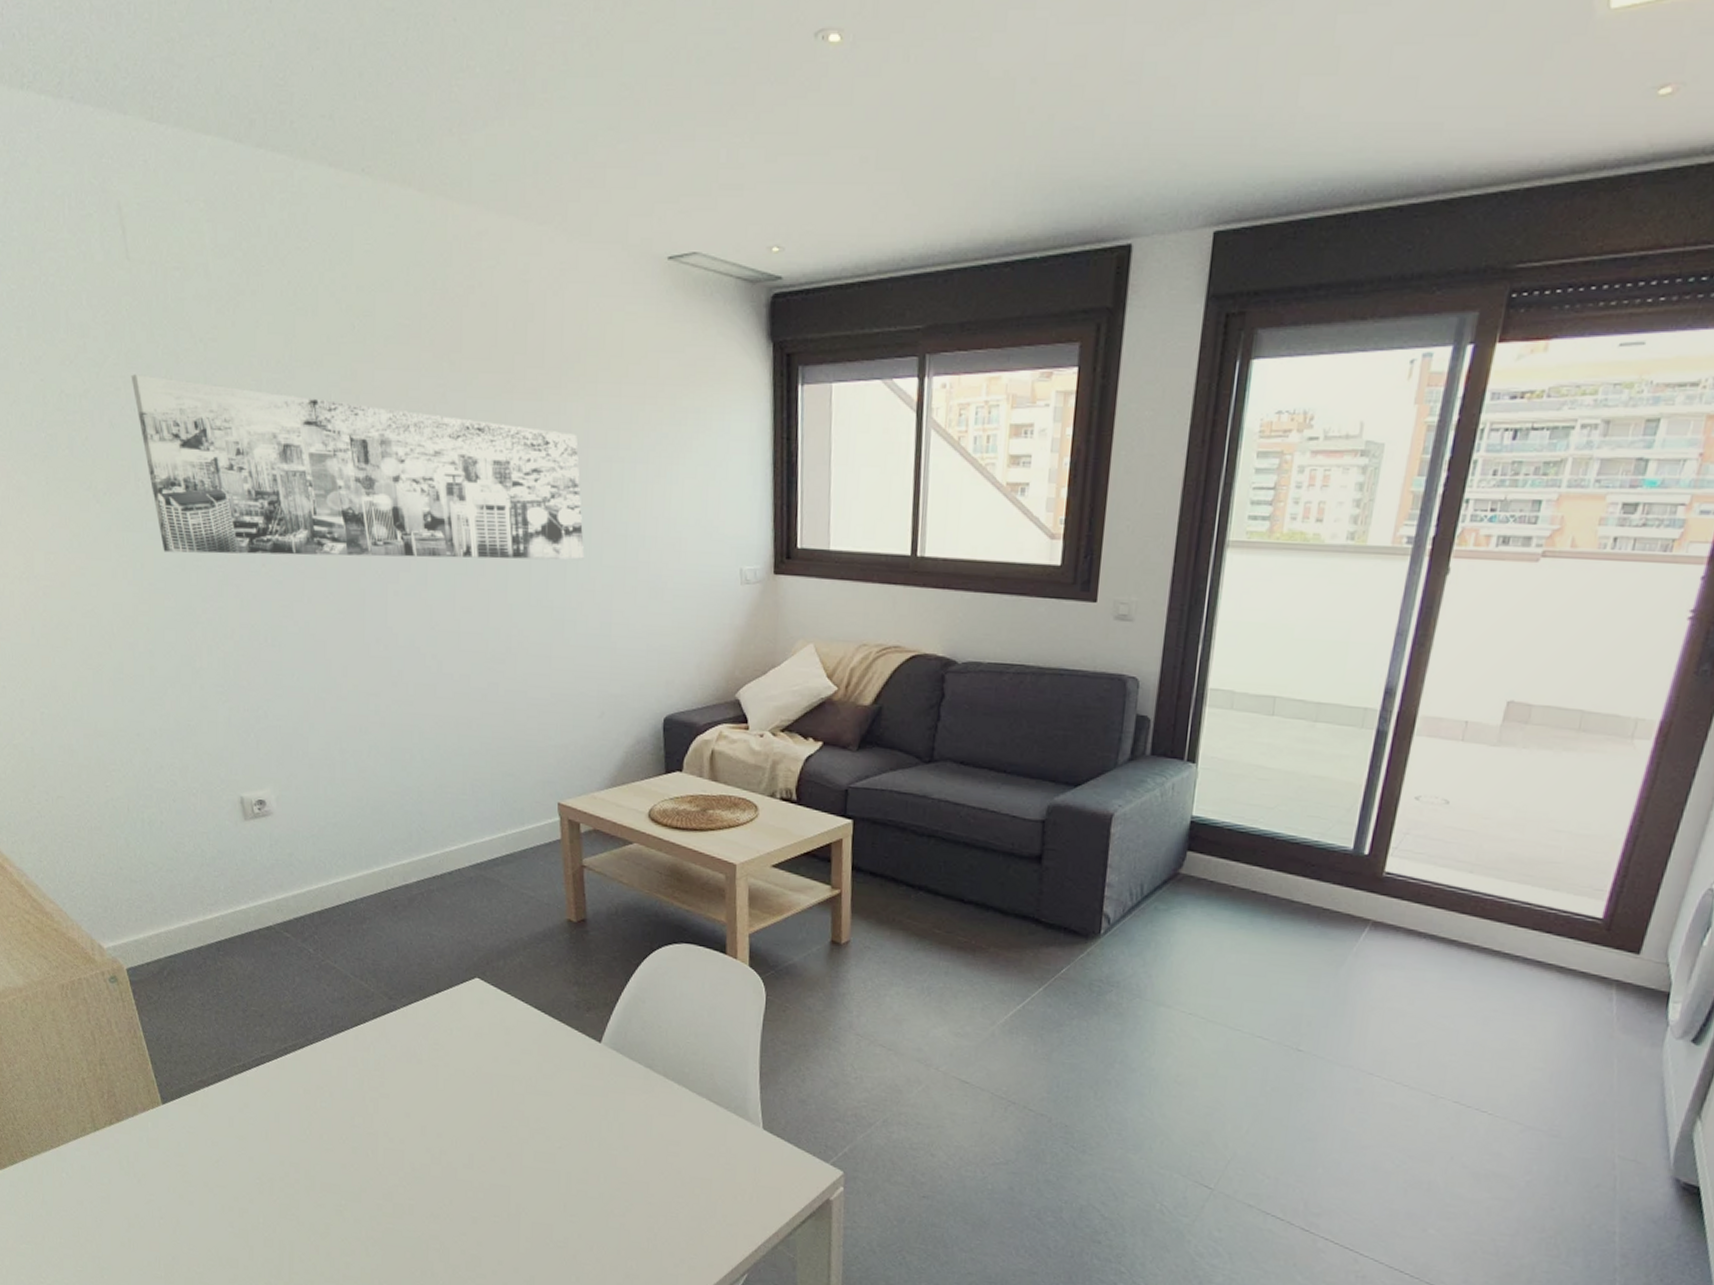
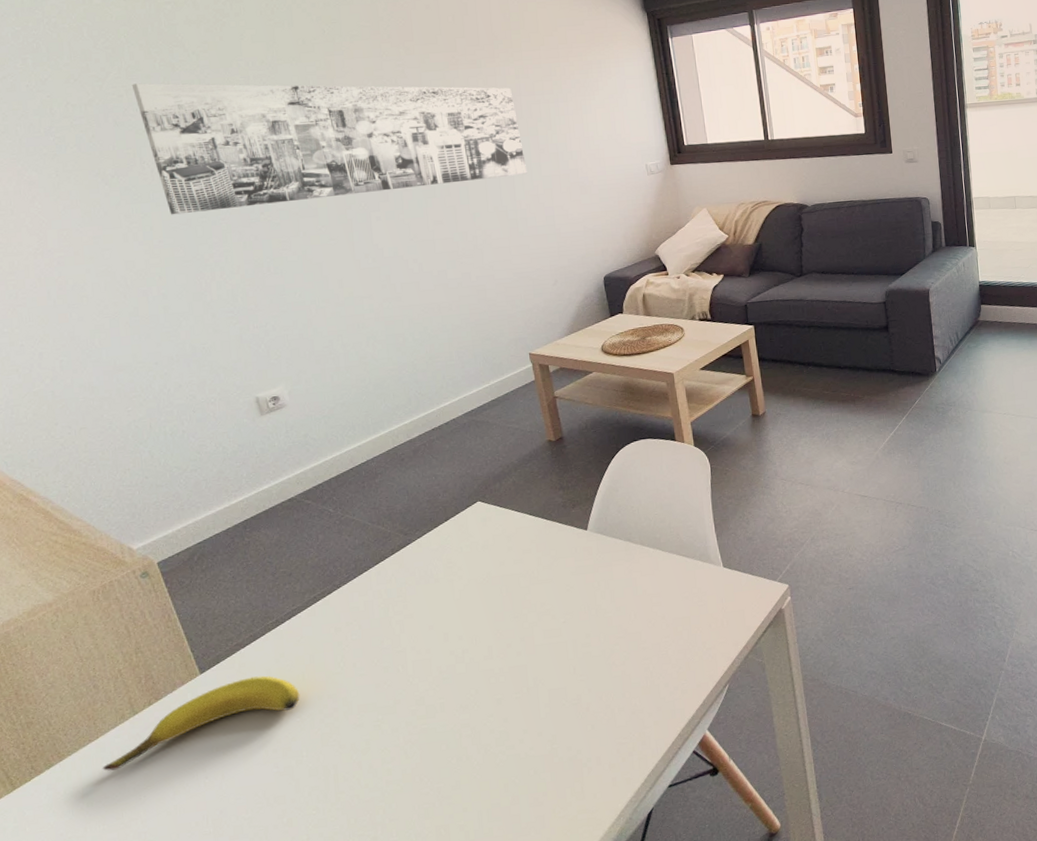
banana: none [62,1120,261,1185] -> present [102,675,300,771]

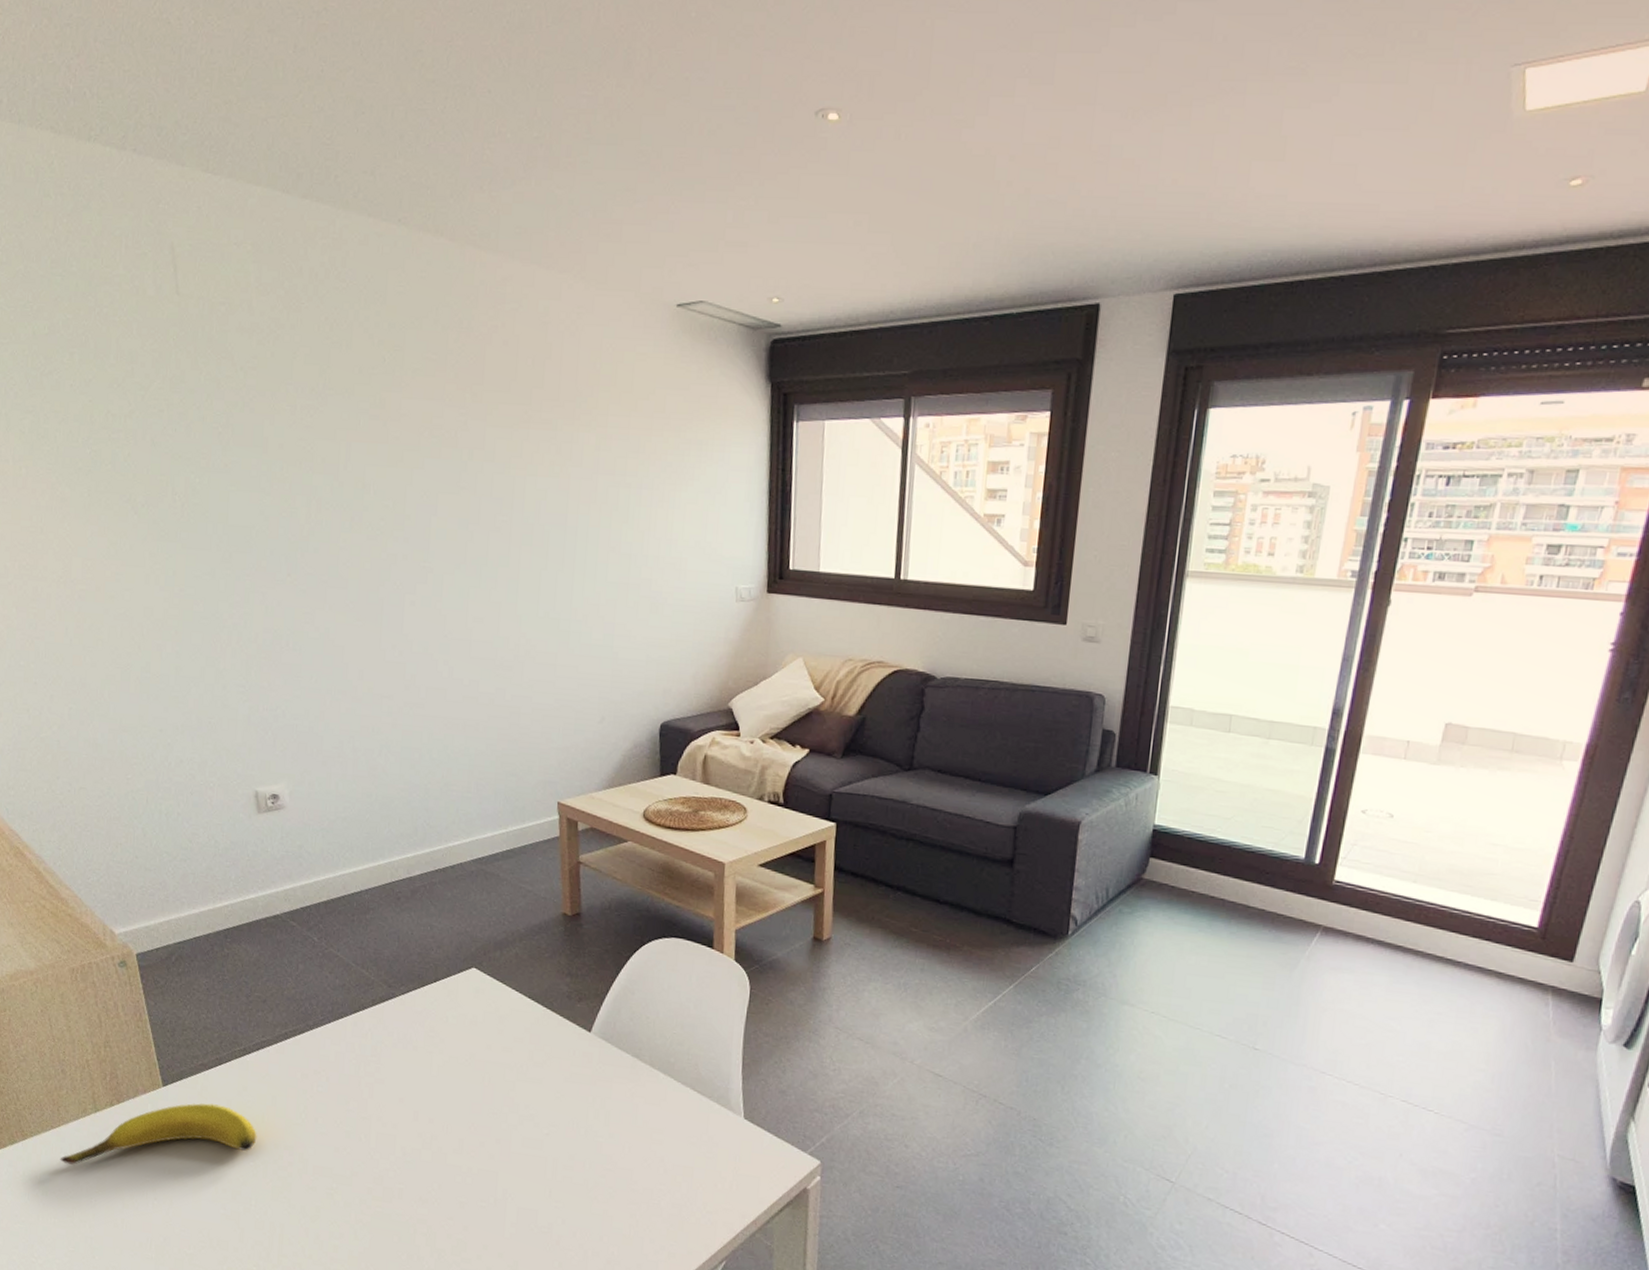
wall art: present [131,83,528,215] -> none [174,398,591,577]

